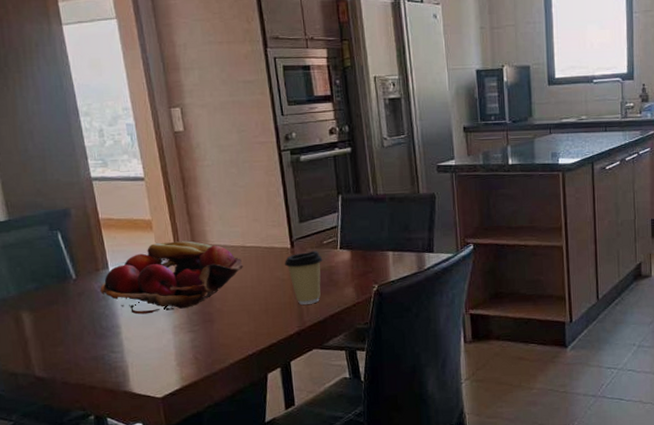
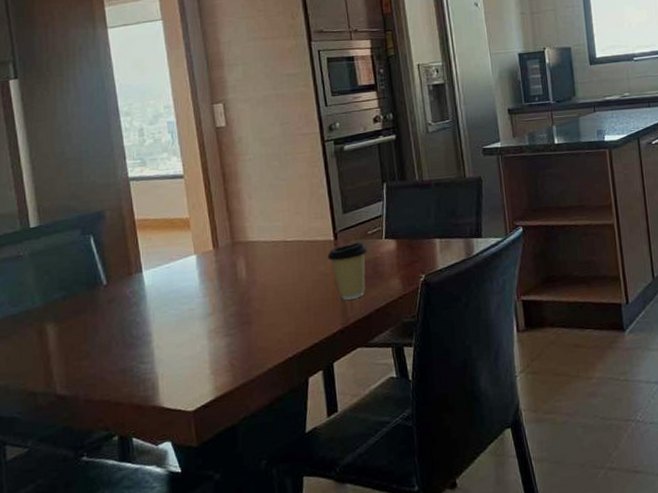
fruit basket: present [100,241,243,315] -> none [132,238,284,320]

